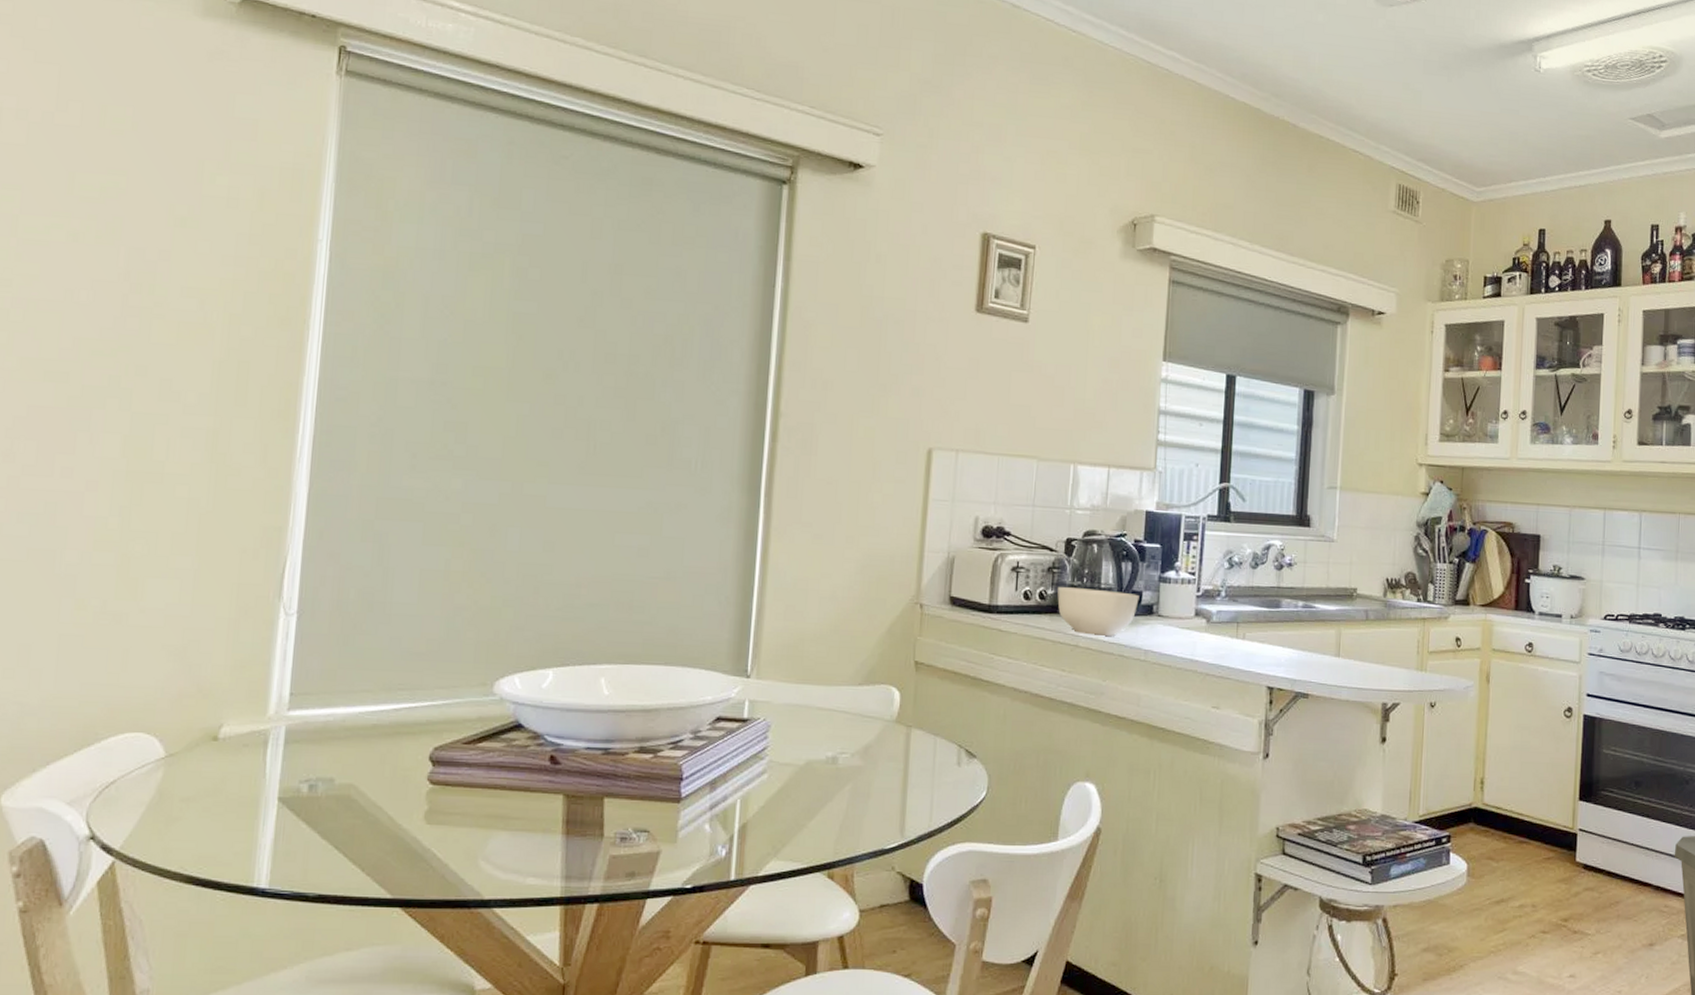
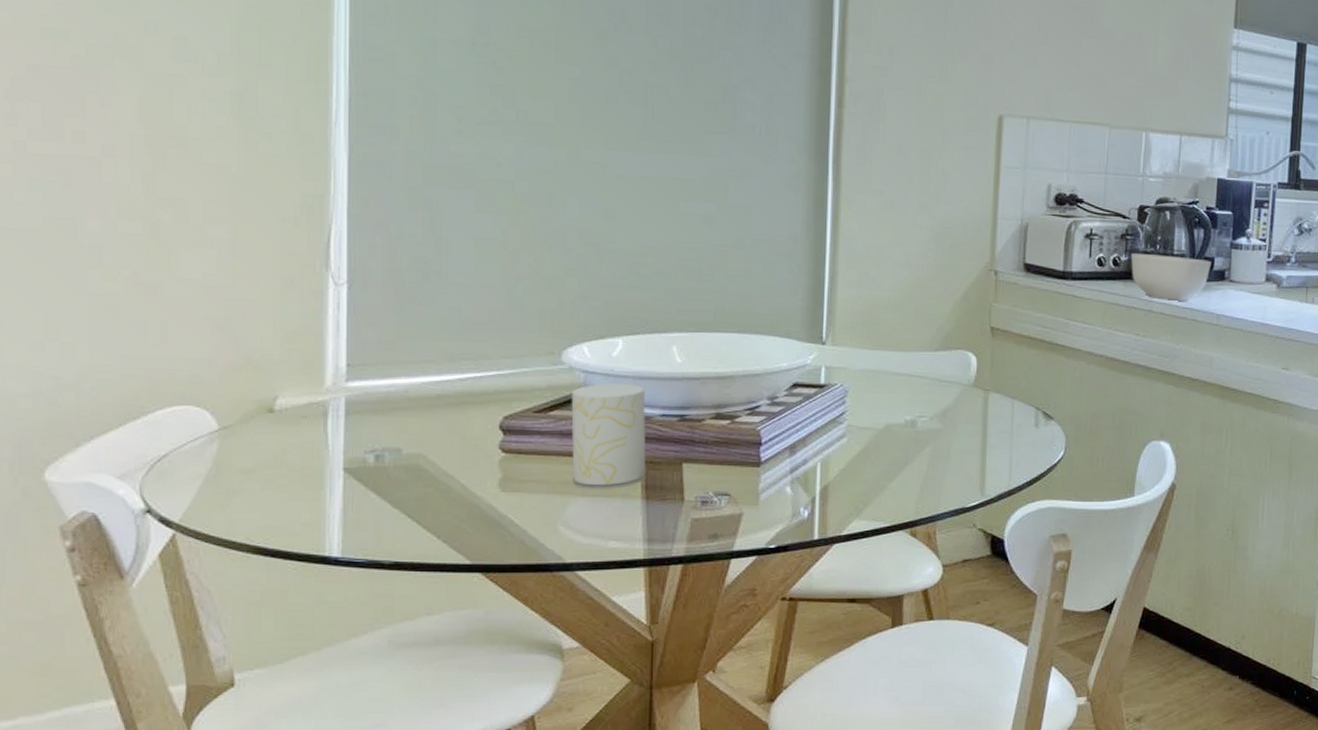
cup: none [496,715,572,825] -> present [571,383,646,490]

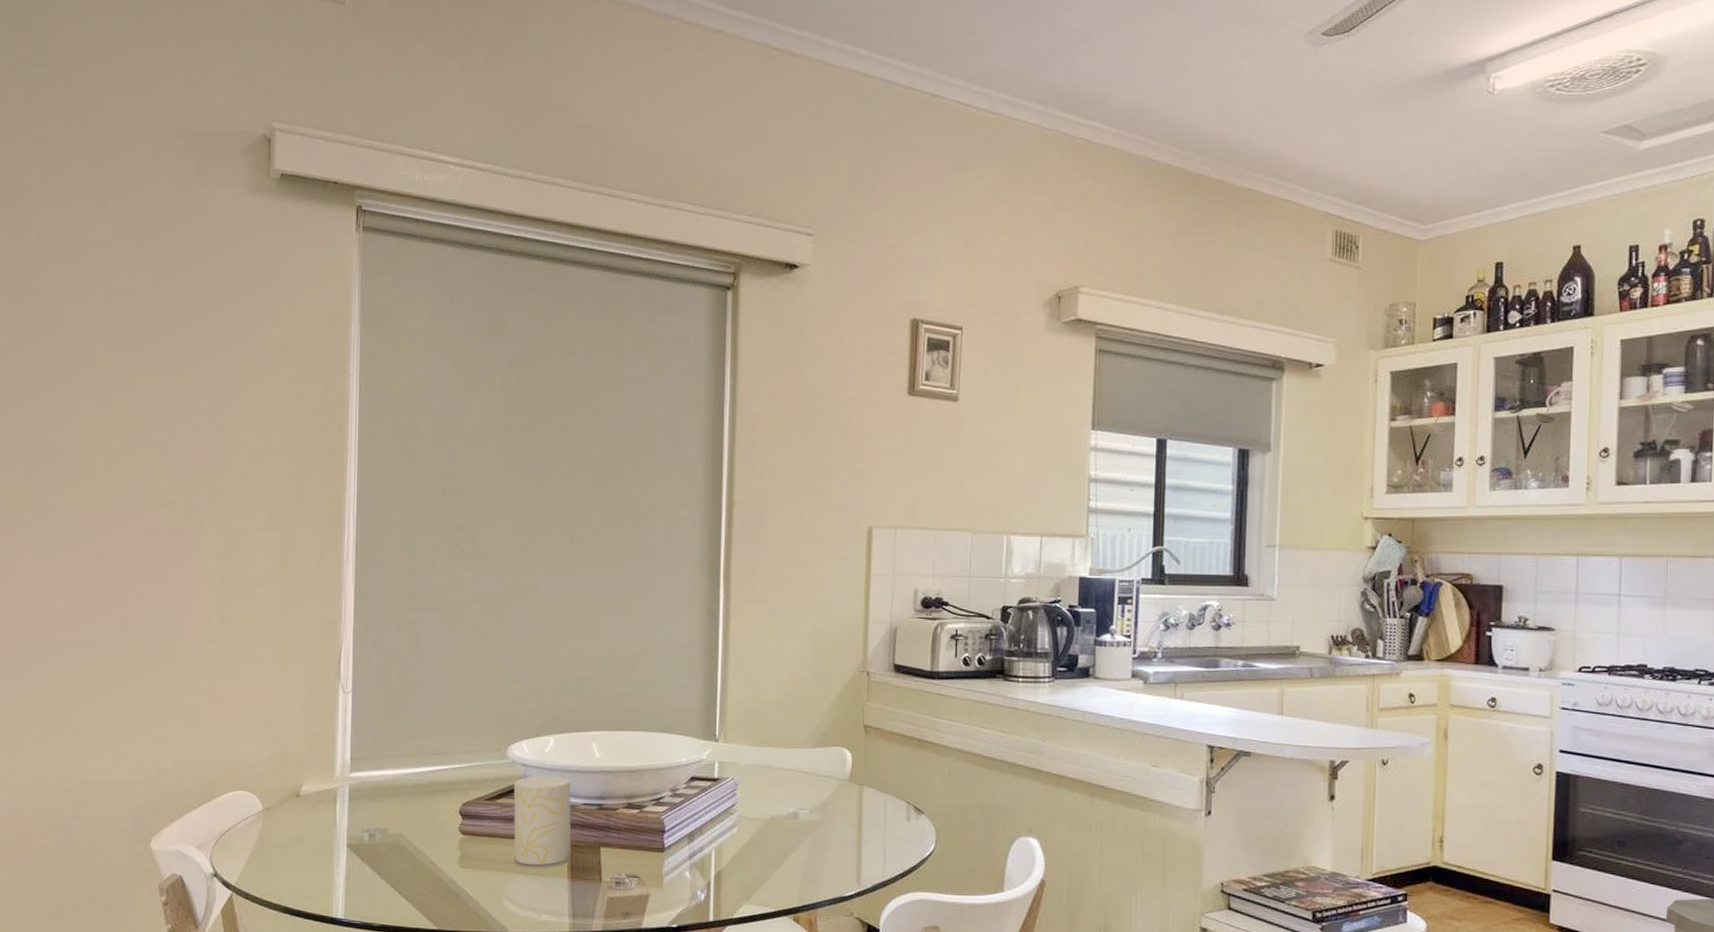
bowl: present [1131,254,1212,302] -> none [995,653,1076,699]

